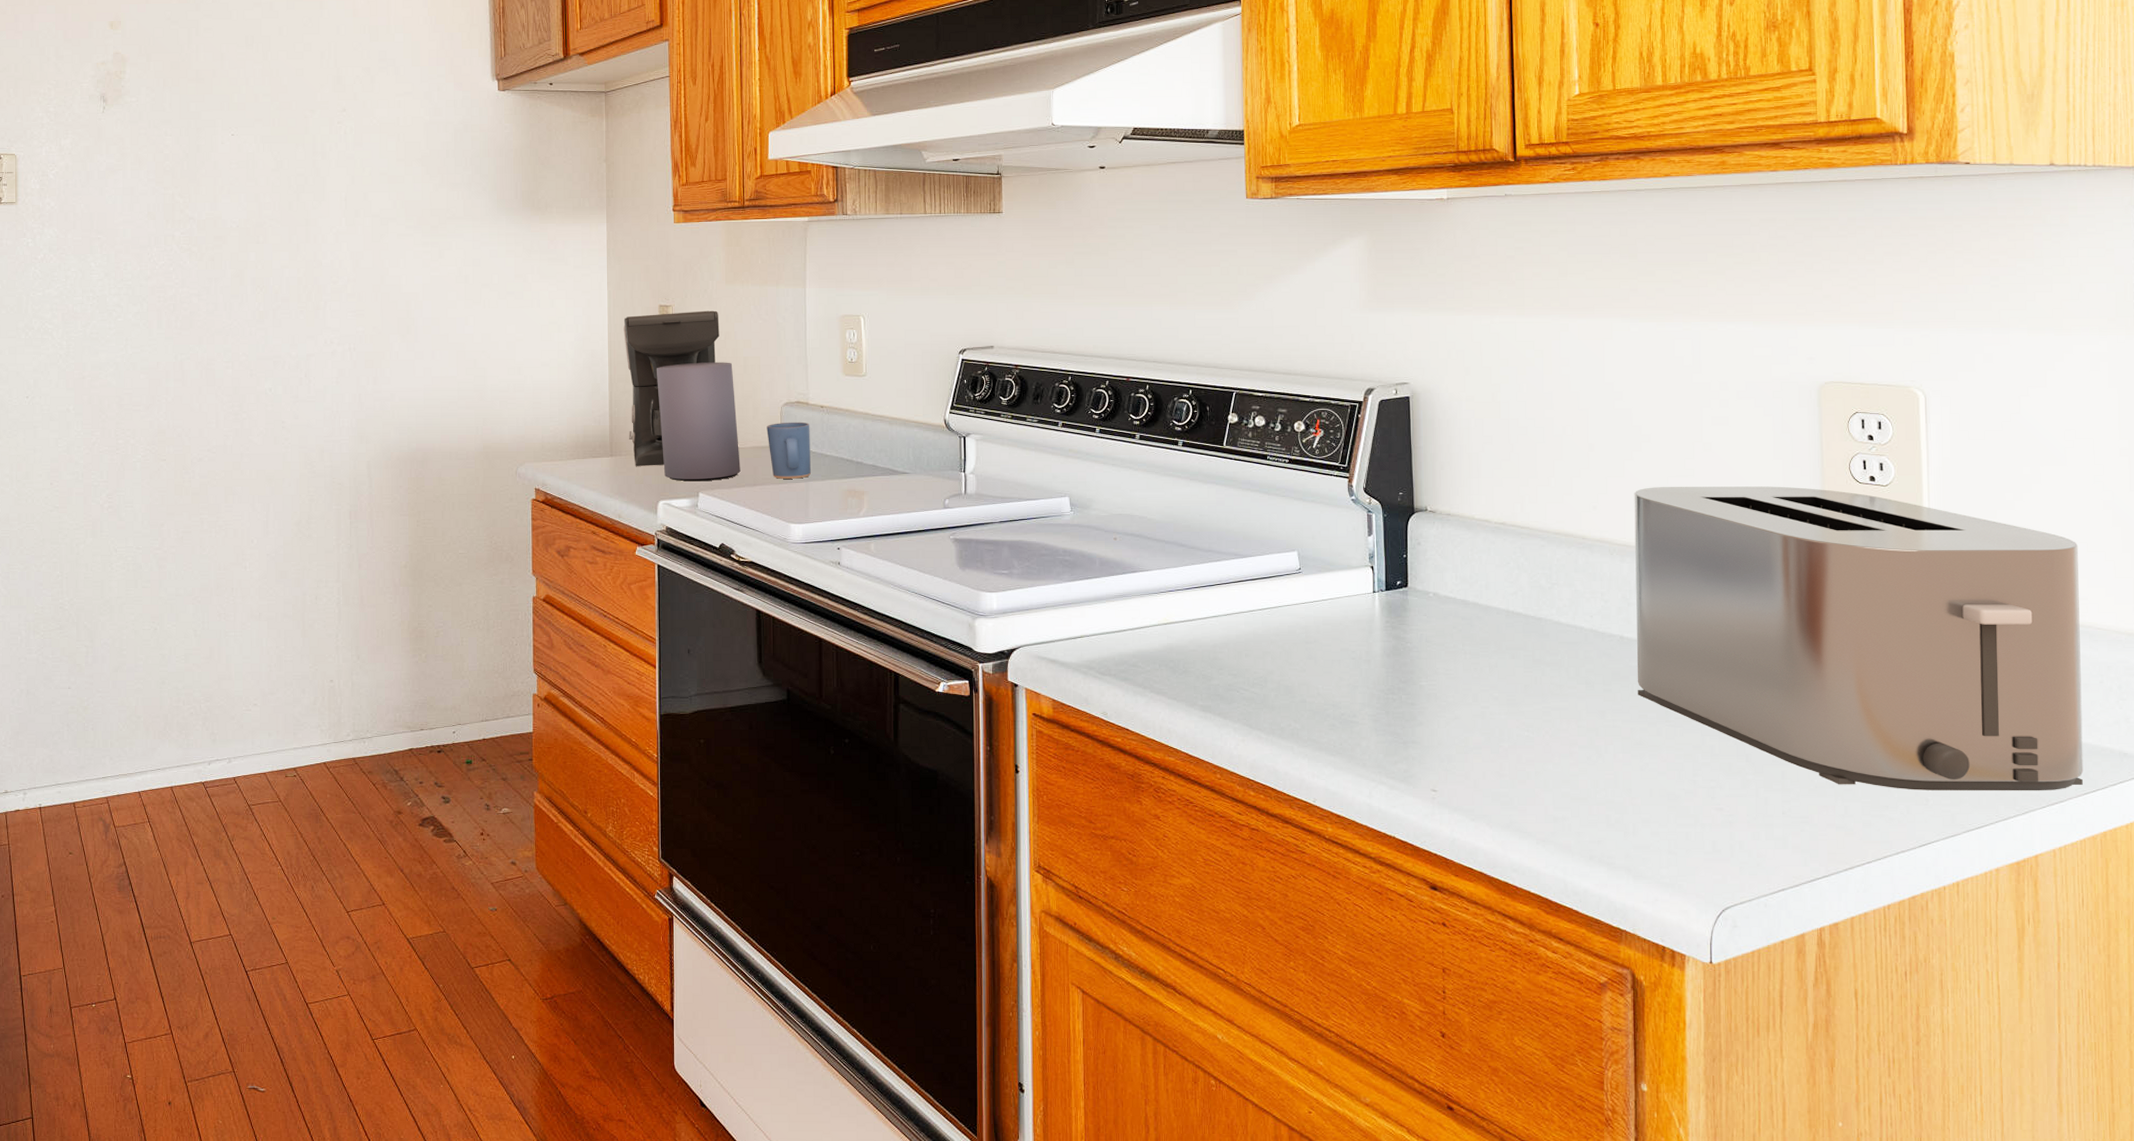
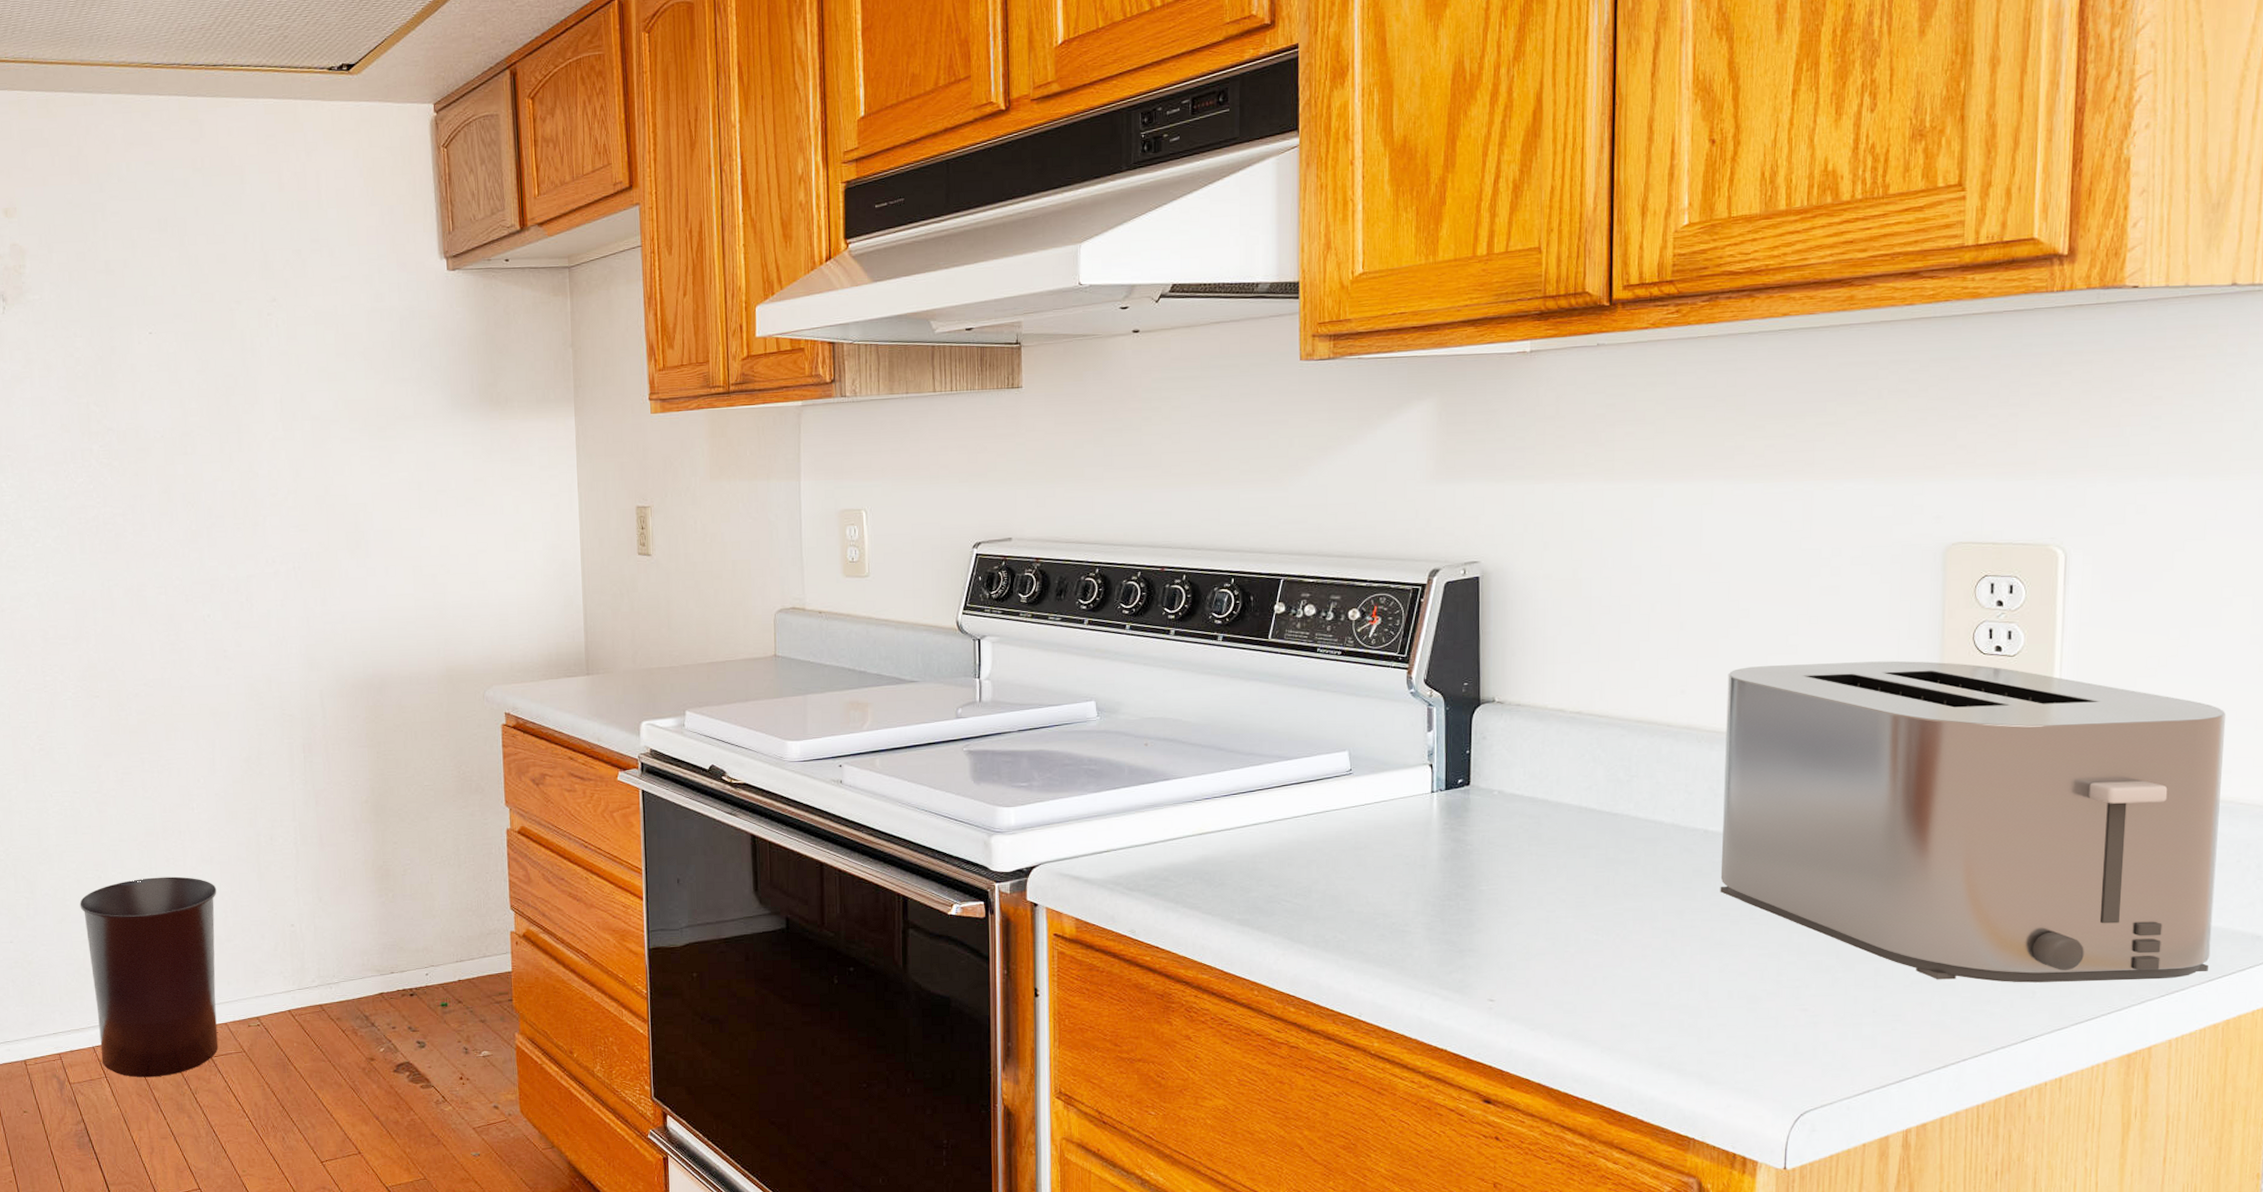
waste bin: none [135,631,263,824] -> present [80,876,218,1078]
coffee maker: present [623,310,720,466] -> none [597,510,705,685]
canister: present [657,362,741,482] -> none [635,567,731,700]
mug: present [766,422,811,479] -> none [759,629,809,693]

